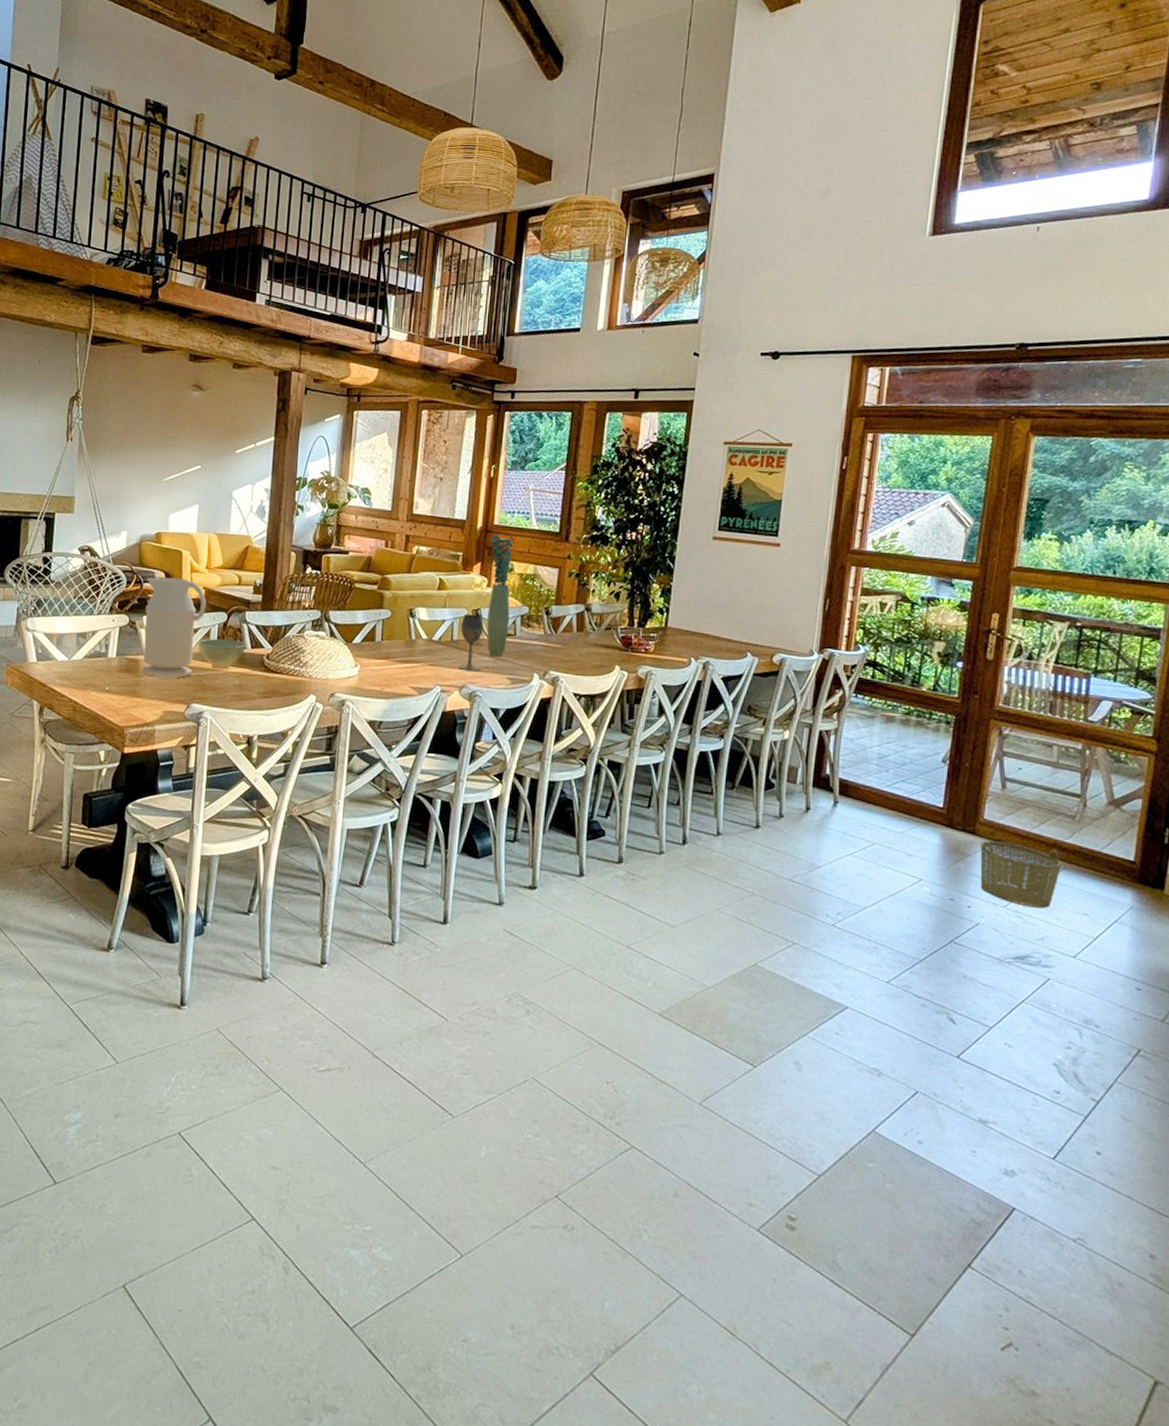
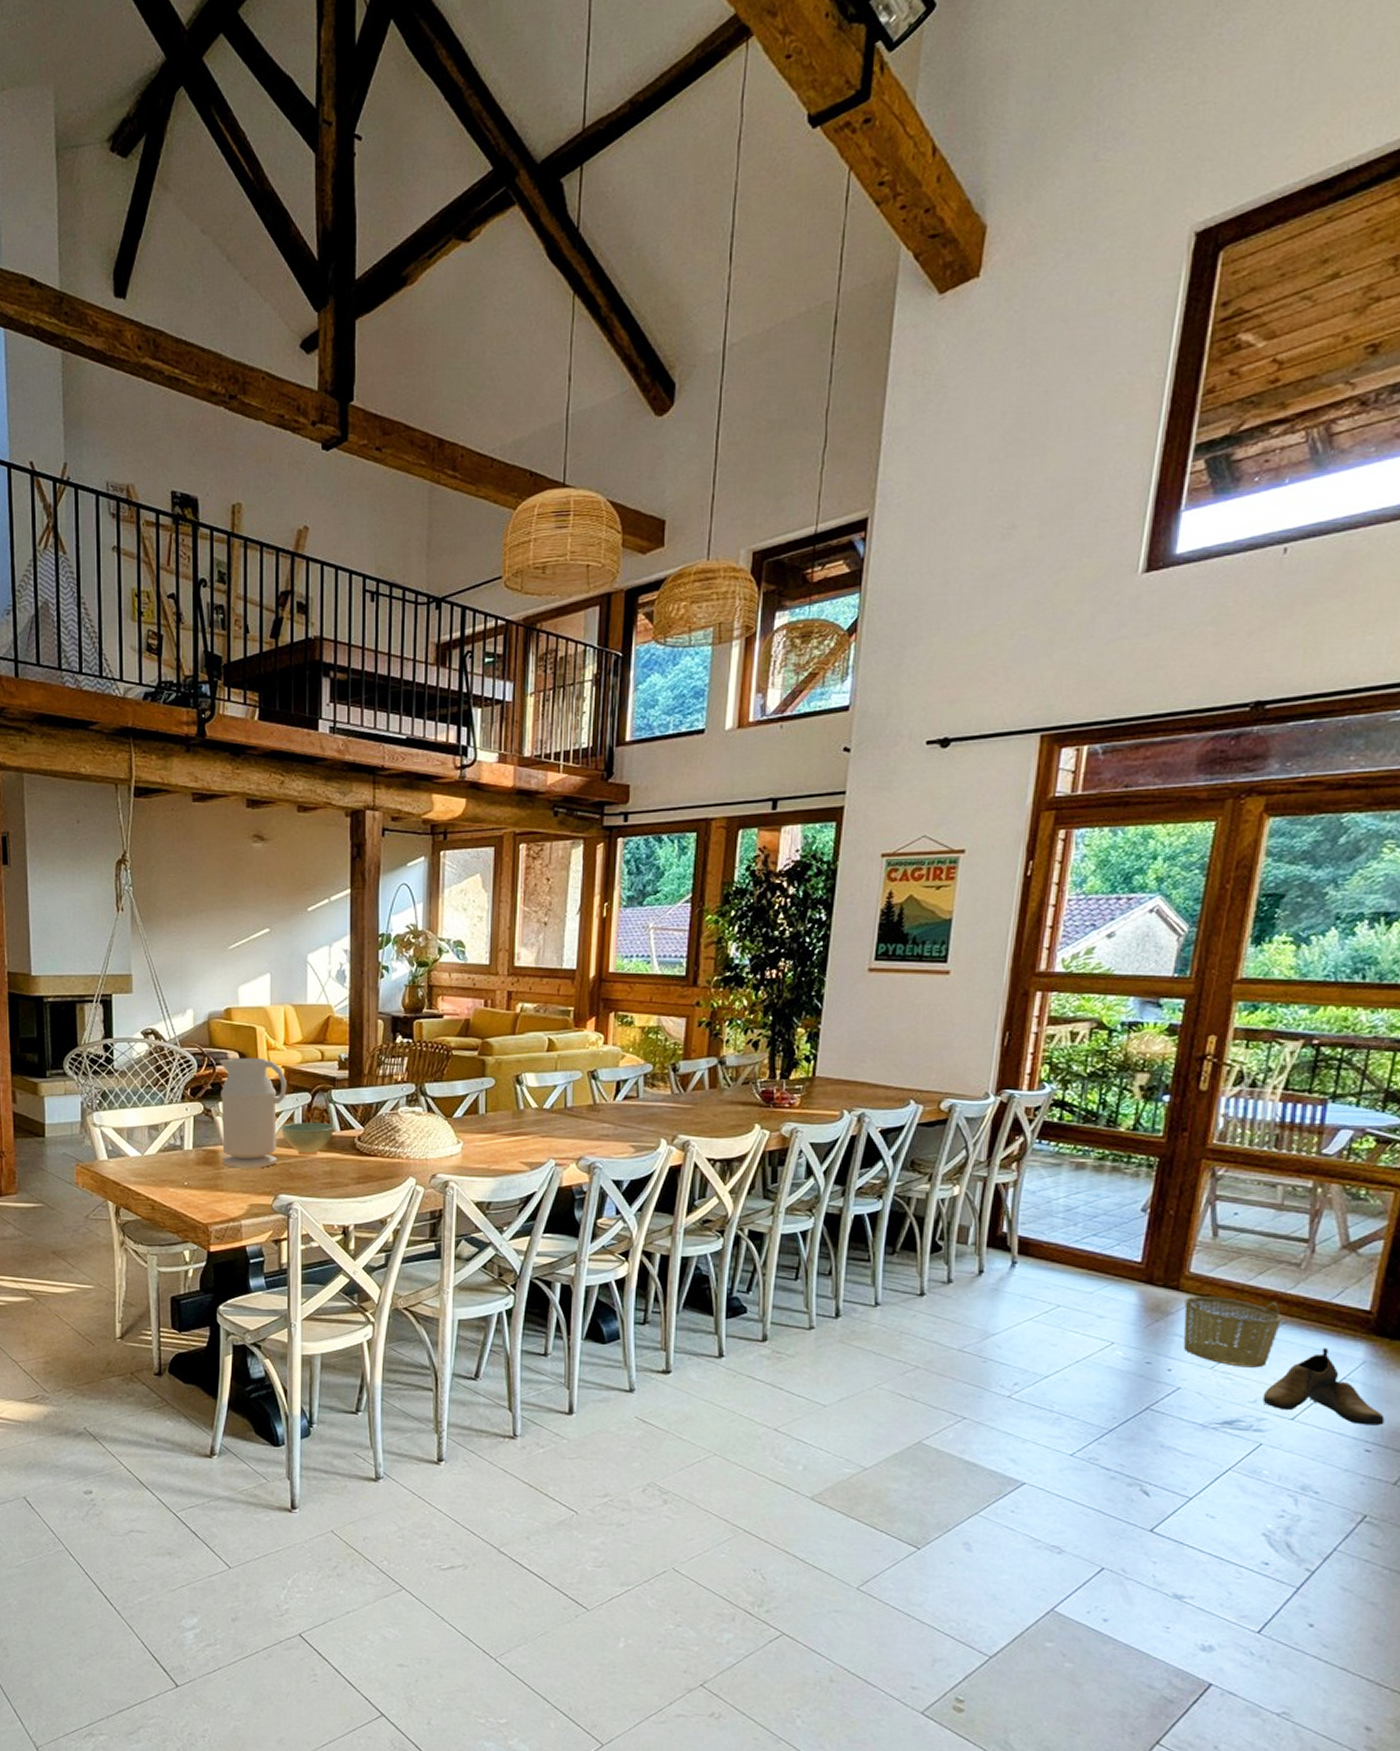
wine glass: present [459,614,484,671] -> none [574,1077,601,1140]
vase: present [486,531,514,658] -> none [605,980,633,1124]
shoe: none [1048,892,1151,967] -> present [1262,1347,1385,1426]

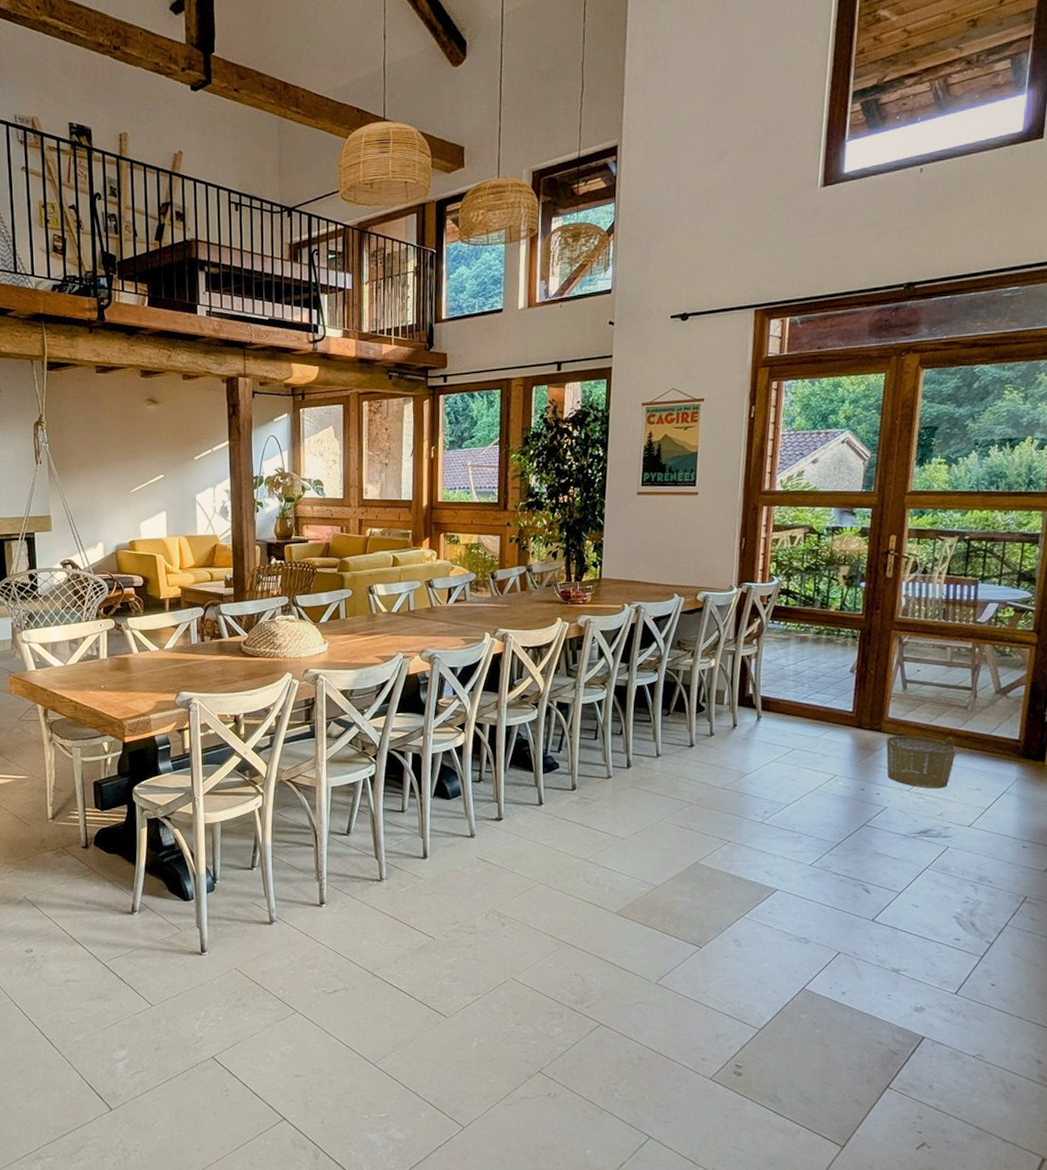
water jug: present [218,1058,287,1169] -> none [125,581,183,672]
bowl: present [281,1122,335,1156] -> none [180,631,225,659]
shoe: present [1262,1347,1385,1426] -> none [947,769,1035,828]

